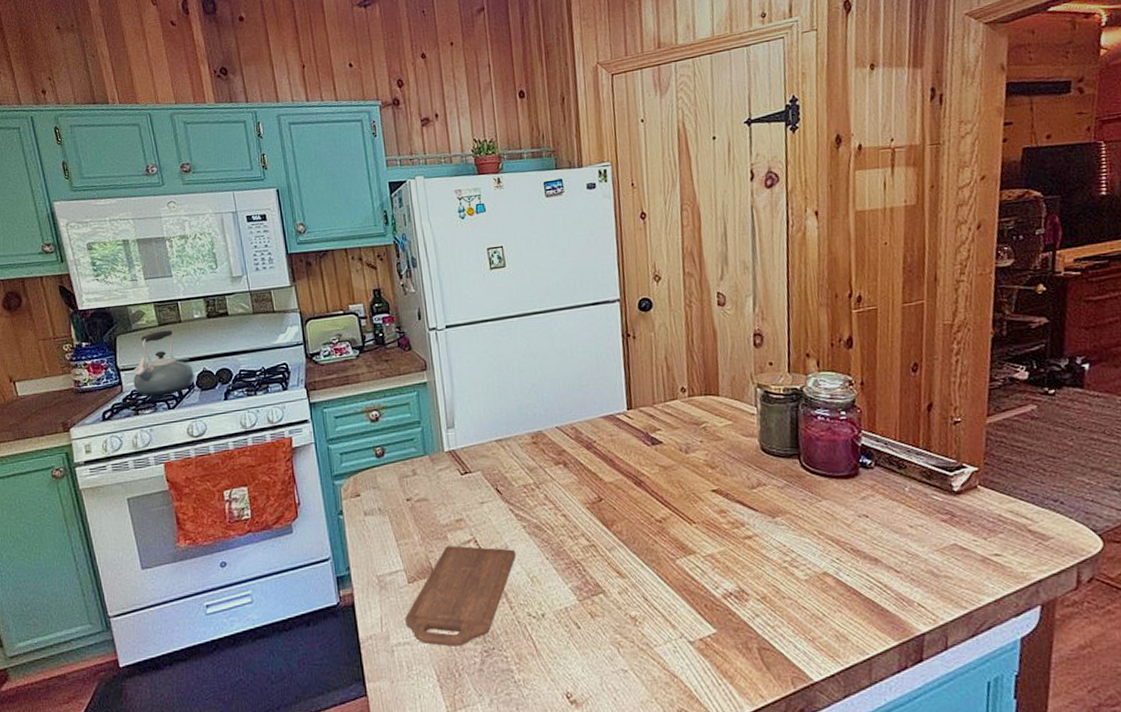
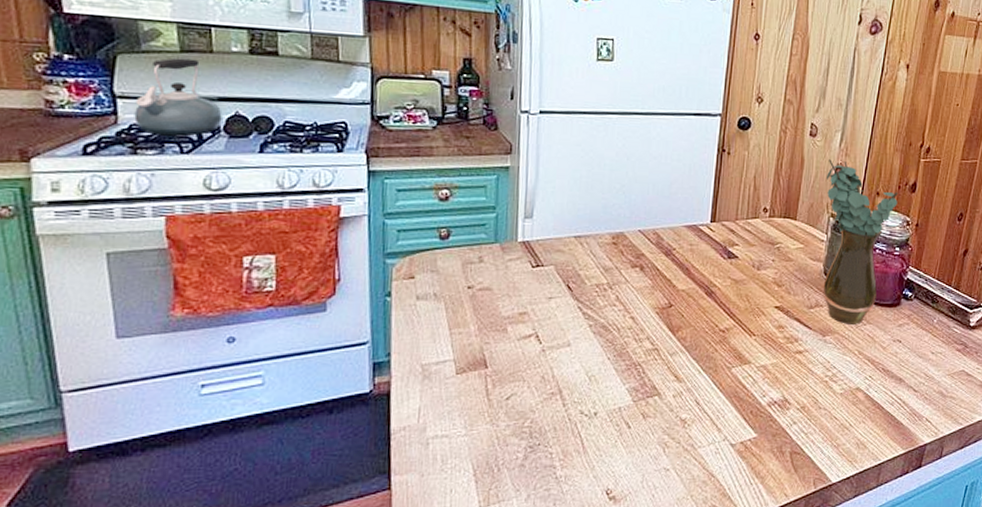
cutting board: present [405,545,517,647] -> none [446,339,578,441]
vase: none [744,326,834,503] -> present [823,159,898,324]

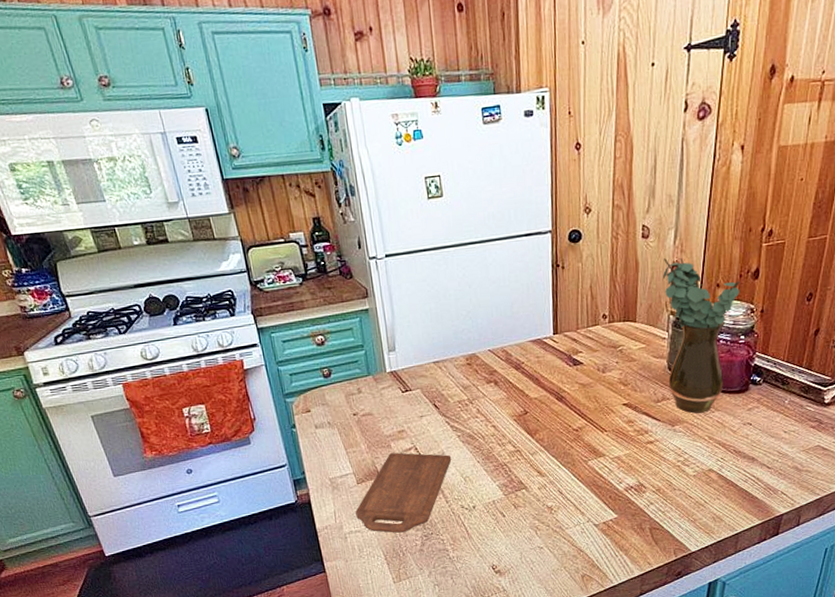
kettle: present [134,58,223,137] -> none [78,256,142,323]
cutting board: none [446,339,578,441] -> present [355,452,452,533]

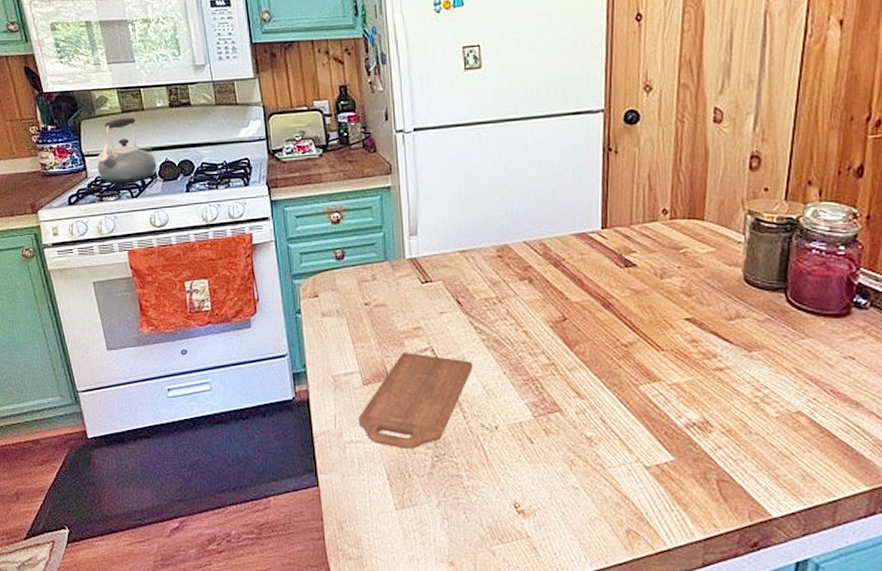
kettle: none [78,256,142,323] -> present [97,117,157,184]
vase: present [663,258,740,414] -> none [739,147,838,338]

